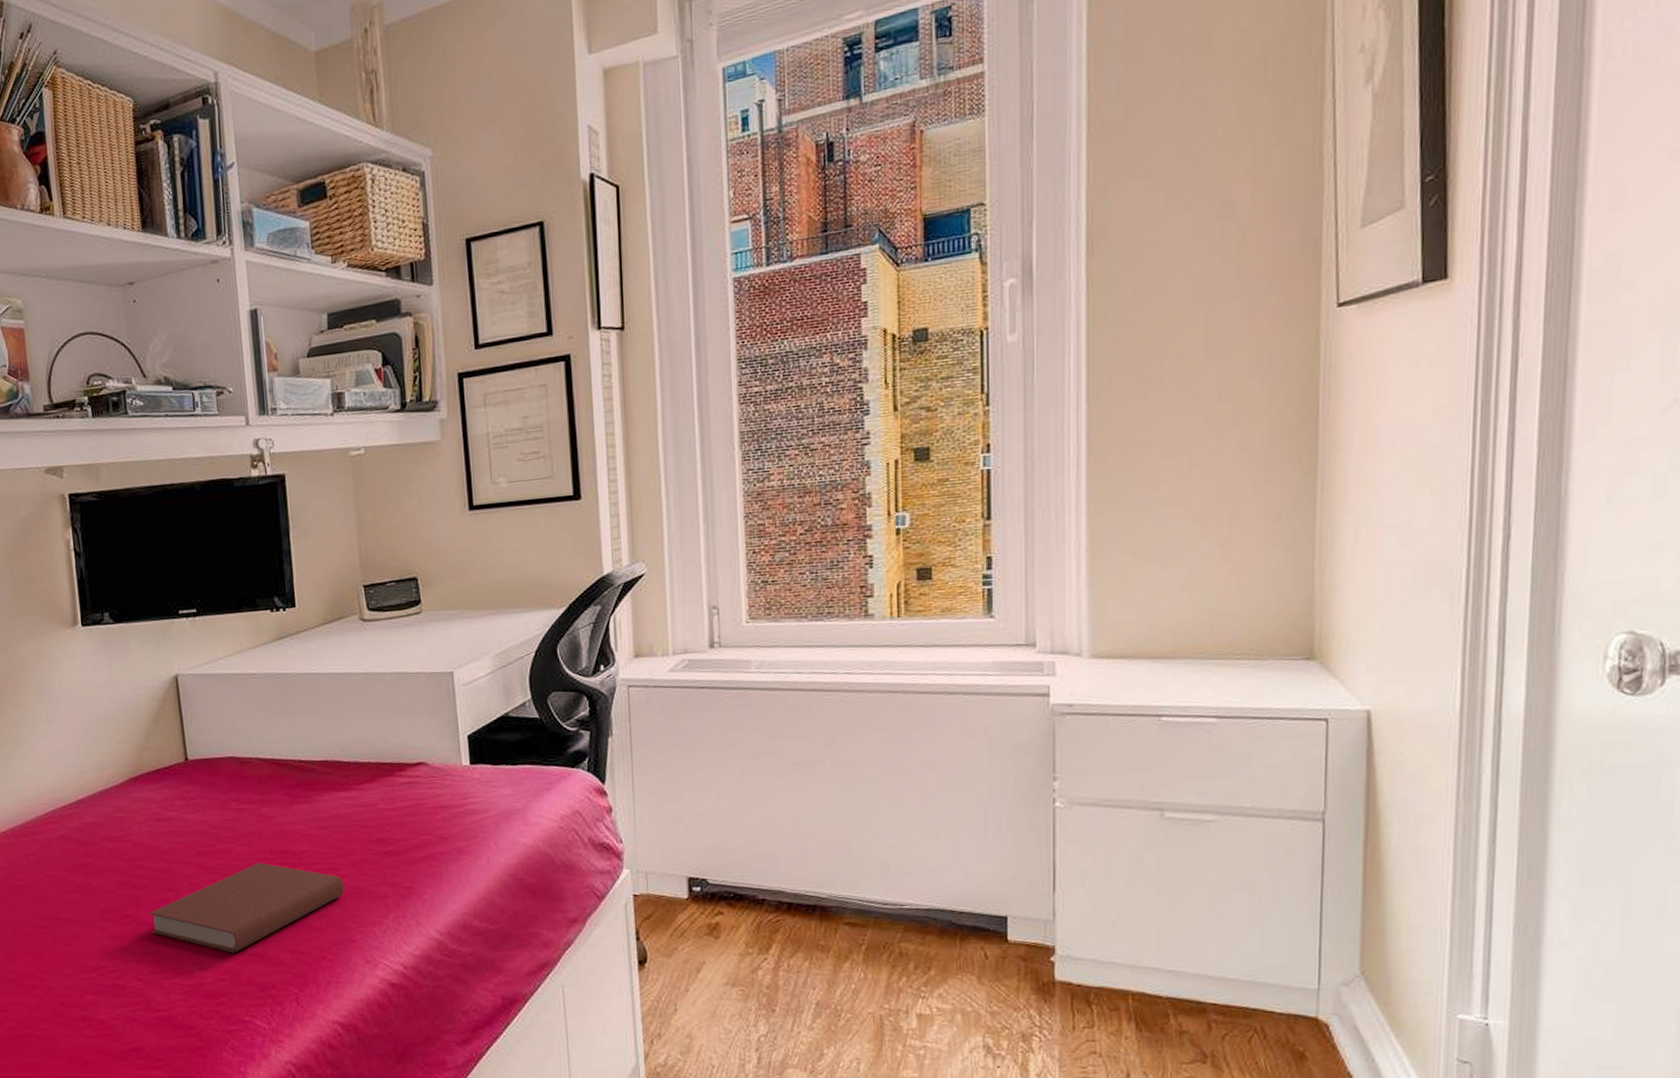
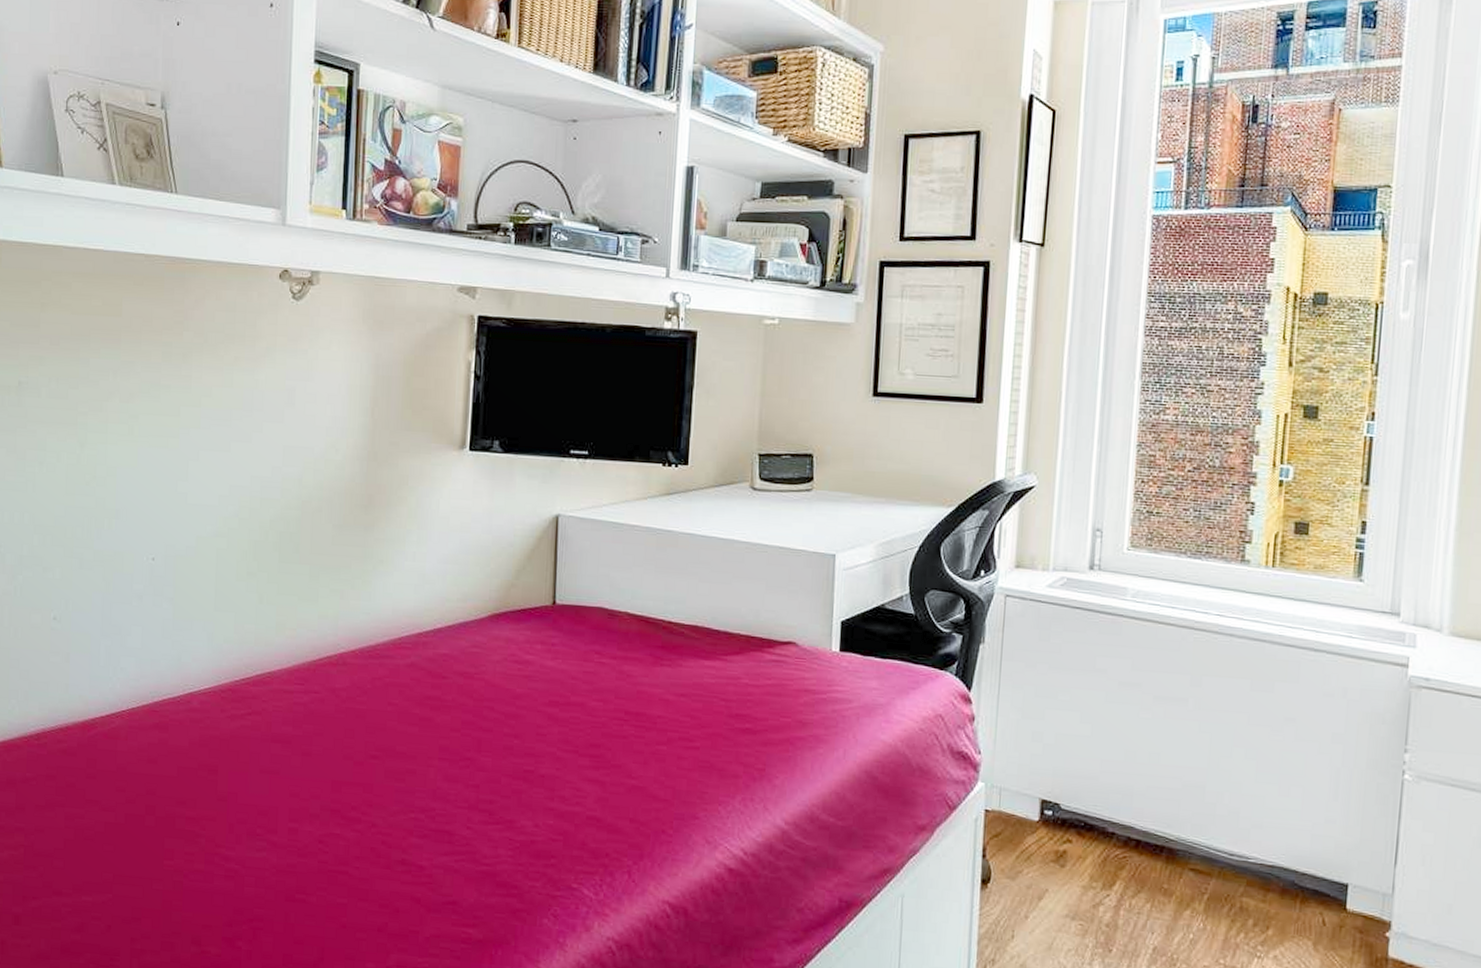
book: present [149,862,344,953] -> none [489,721,695,814]

